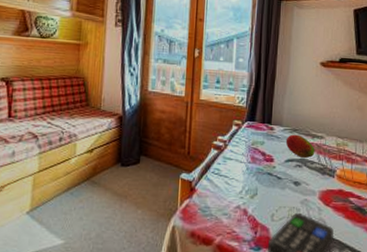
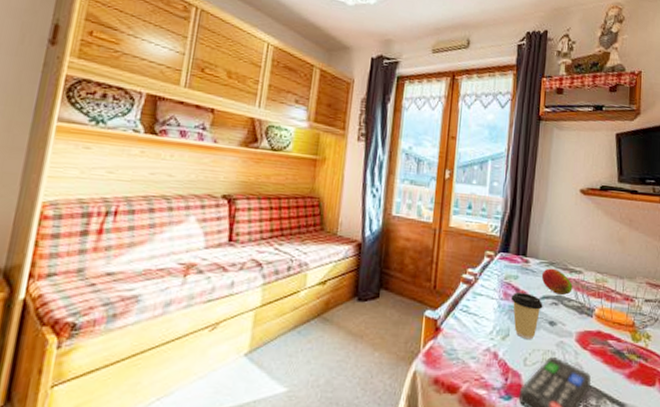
coffee cup: none [258,155,288,198] -> present [511,291,543,340]

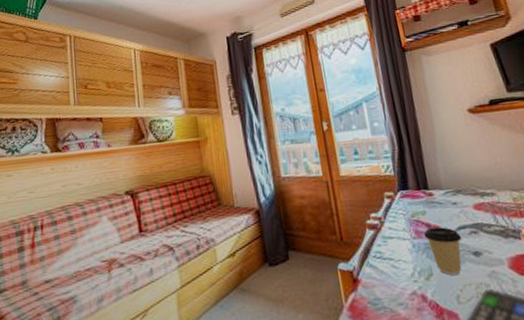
fruit: present [541,268,573,295] -> none [450,195,490,222]

